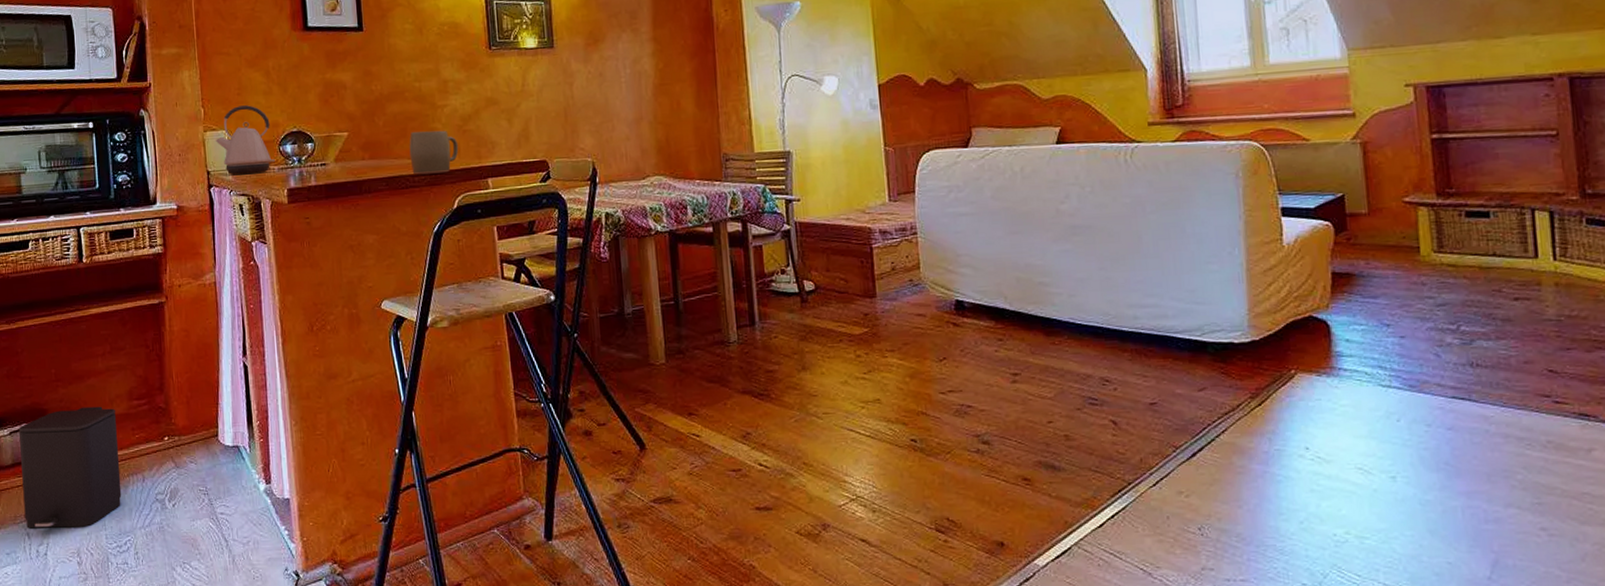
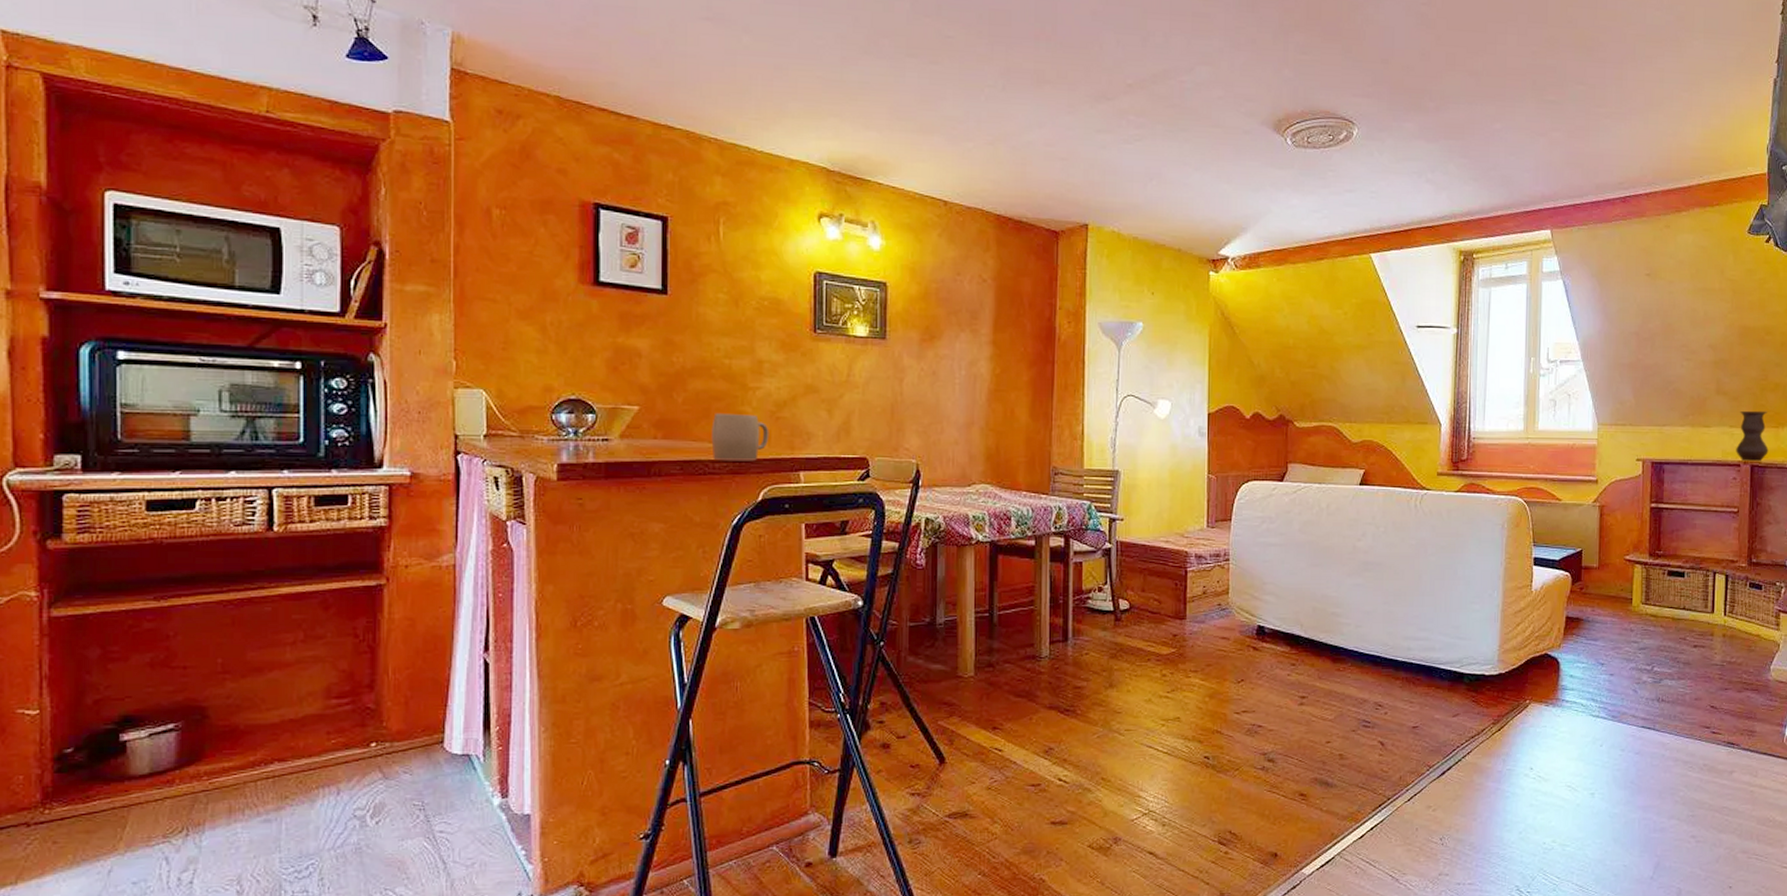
pedal bin: present [18,406,122,529] -> none [162,705,307,852]
kettle: present [215,105,275,175] -> none [468,362,544,443]
vase: none [1543,10,1593,74] -> present [1736,410,1769,462]

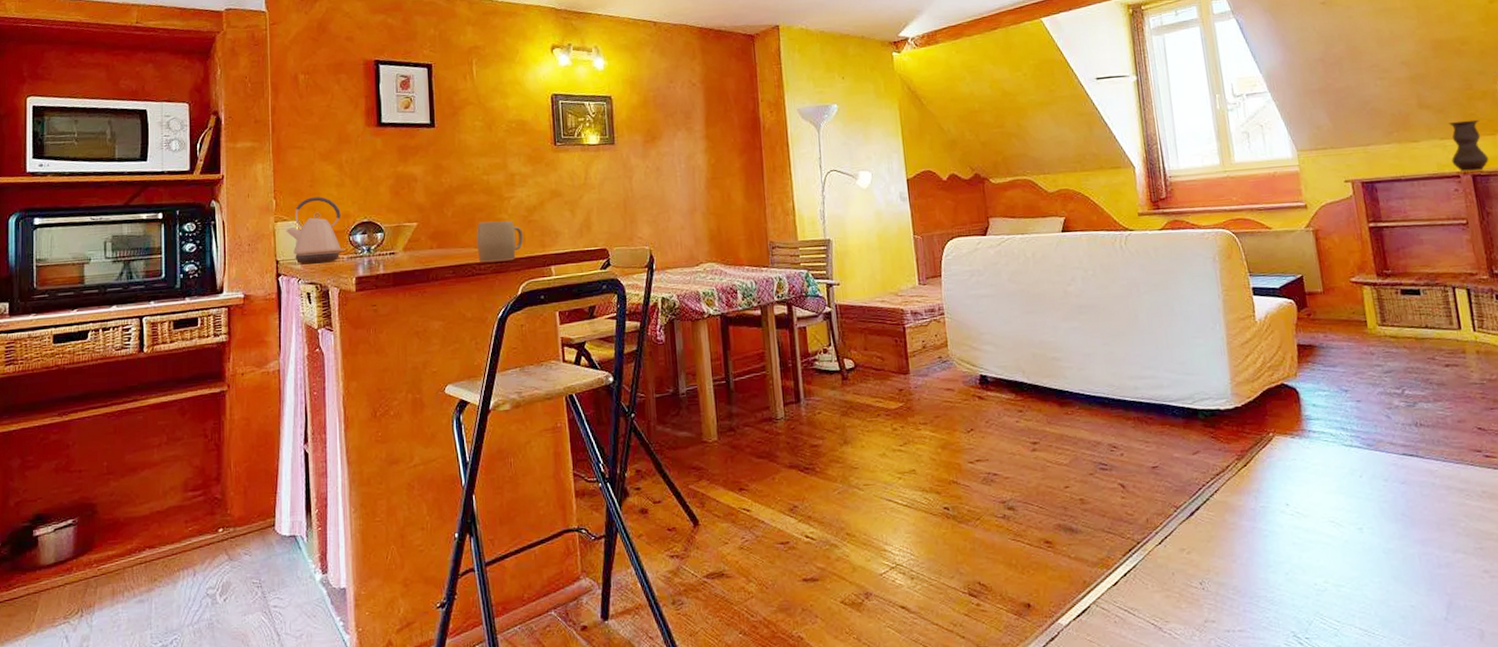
kettle: none [468,362,544,443] -> present [286,197,344,264]

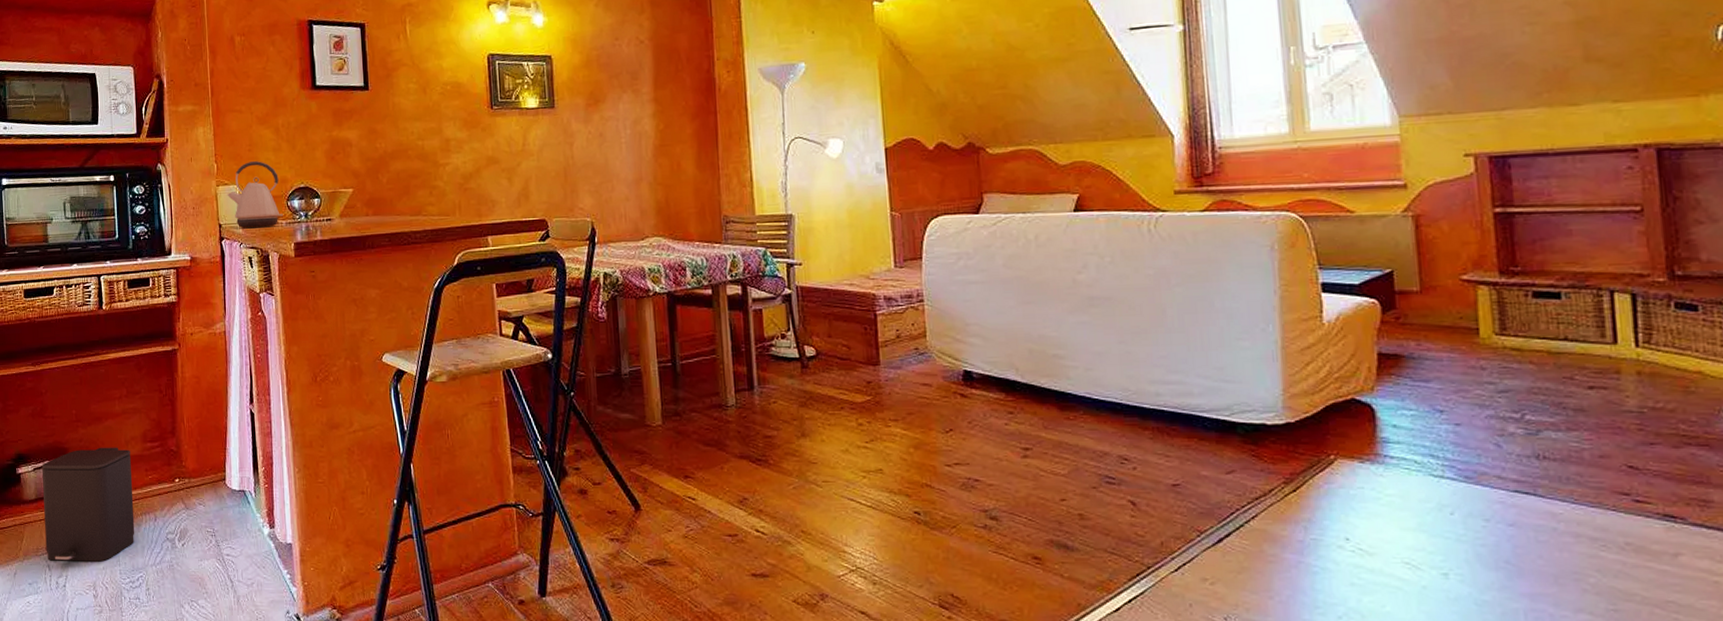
pedal bin: none [63,499,170,631] -> present [41,447,135,562]
mug: present [476,220,524,263] -> none [411,188,460,232]
vase: present [1448,119,1489,172] -> none [1627,76,1685,145]

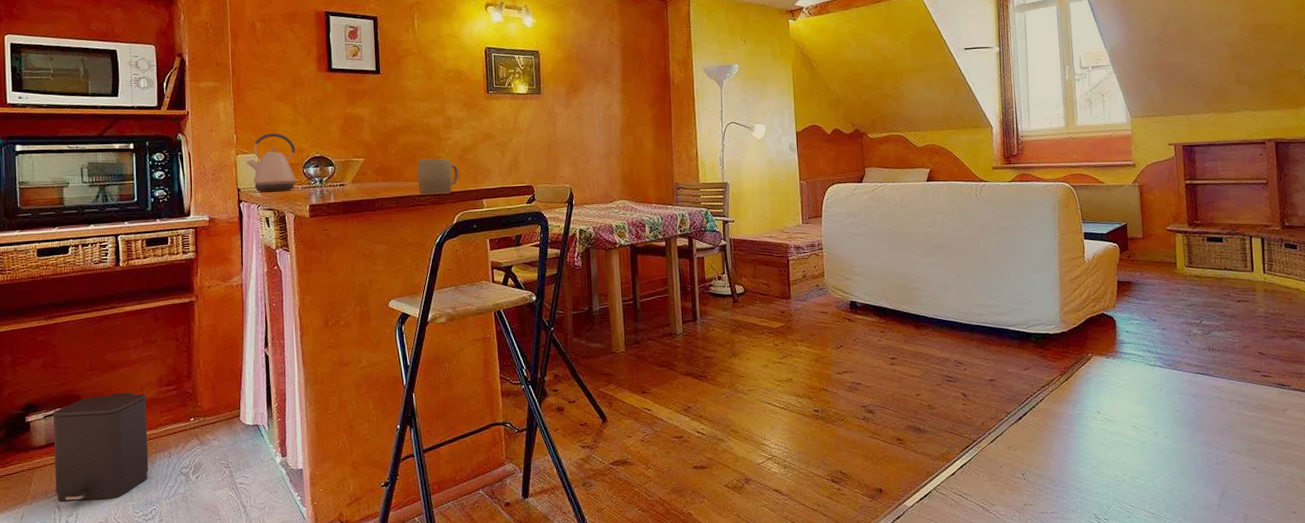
mug: none [411,188,460,232] -> present [417,158,459,195]

